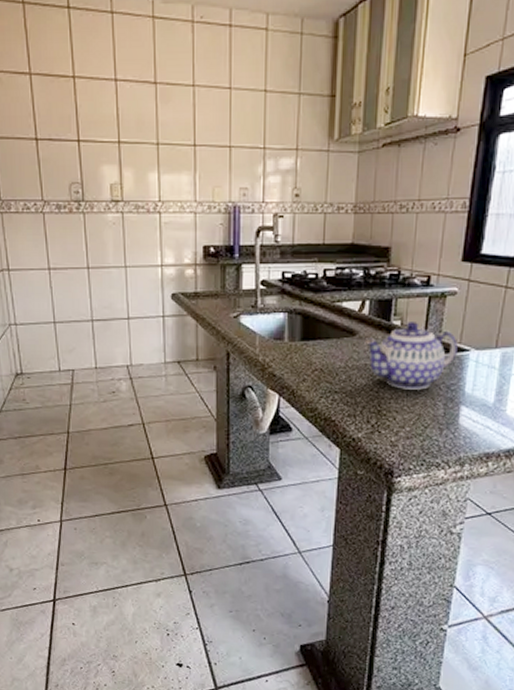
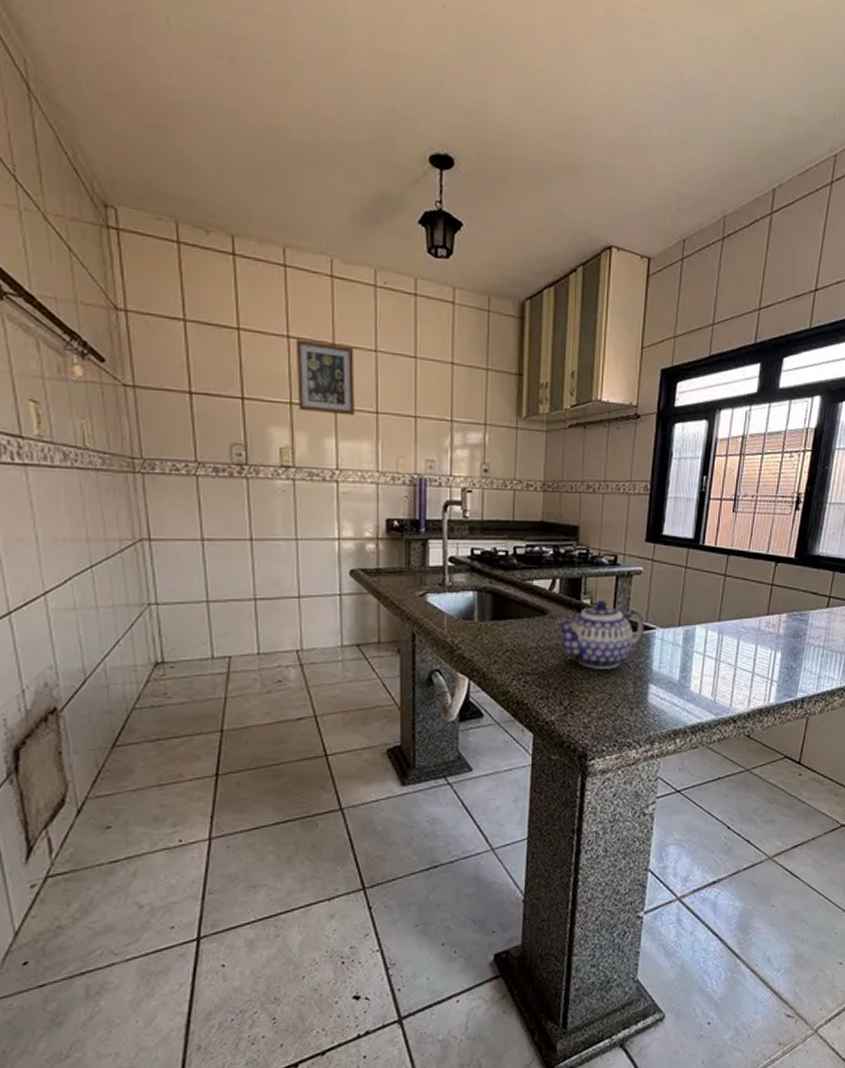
picture frame: none [122,81,174,150] -> present [295,339,354,416]

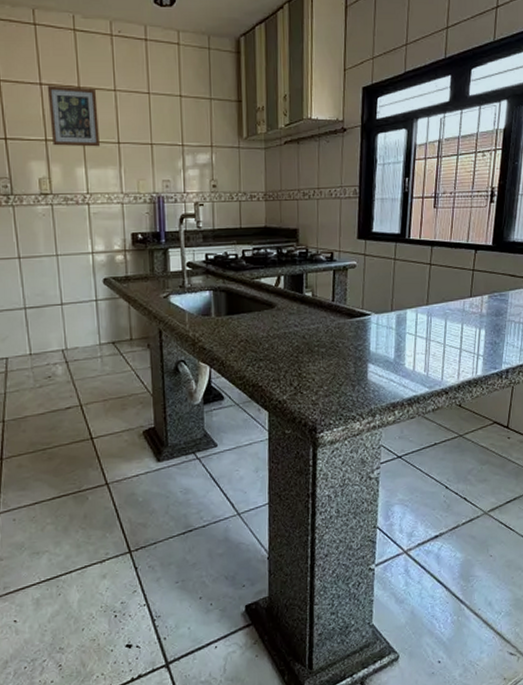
teapot: present [557,600,644,669] -> none [284,293,361,353]

